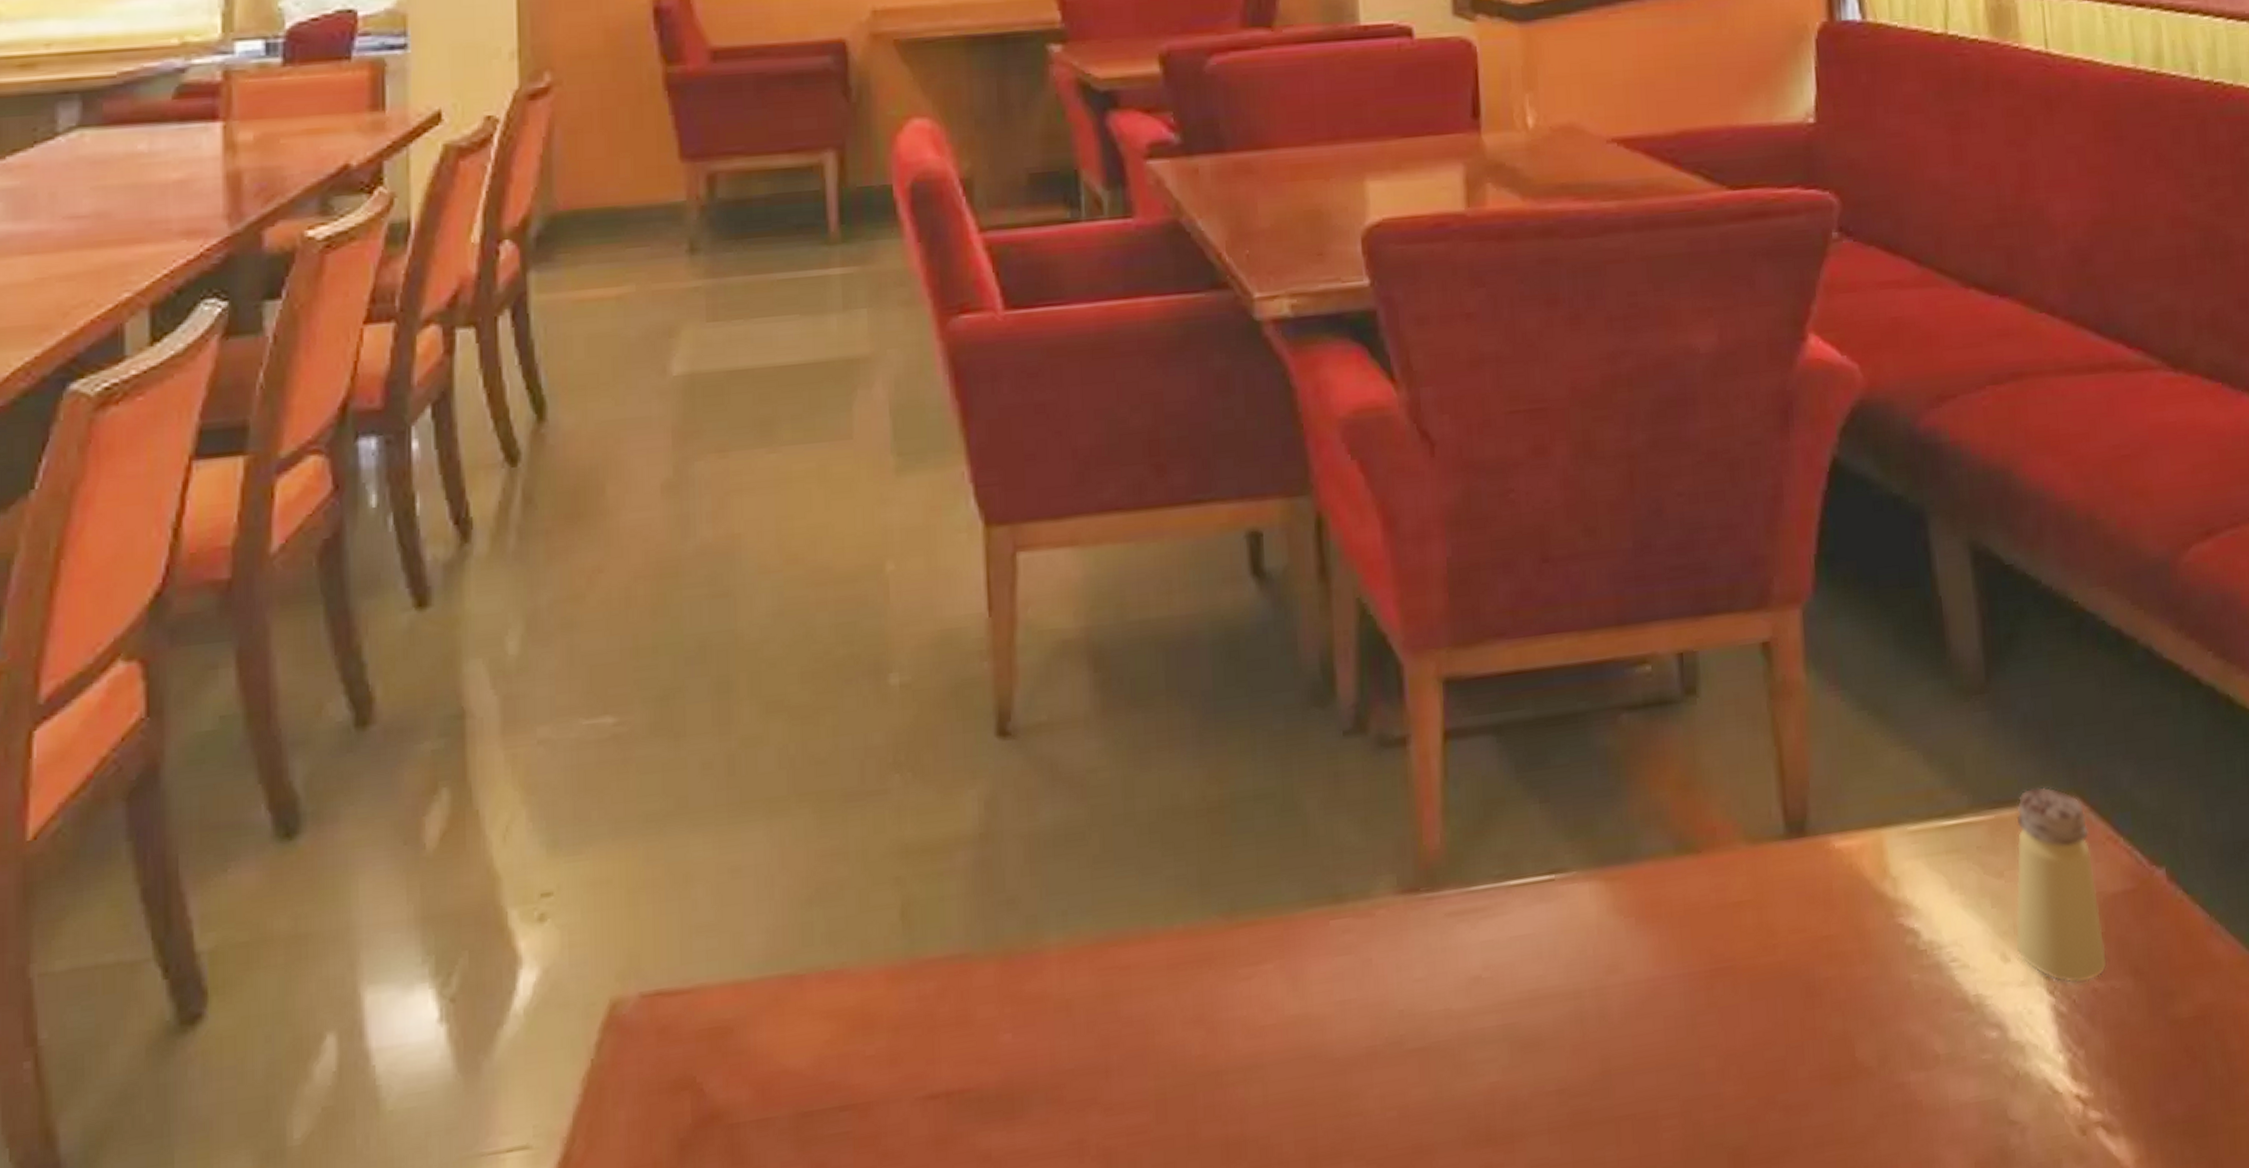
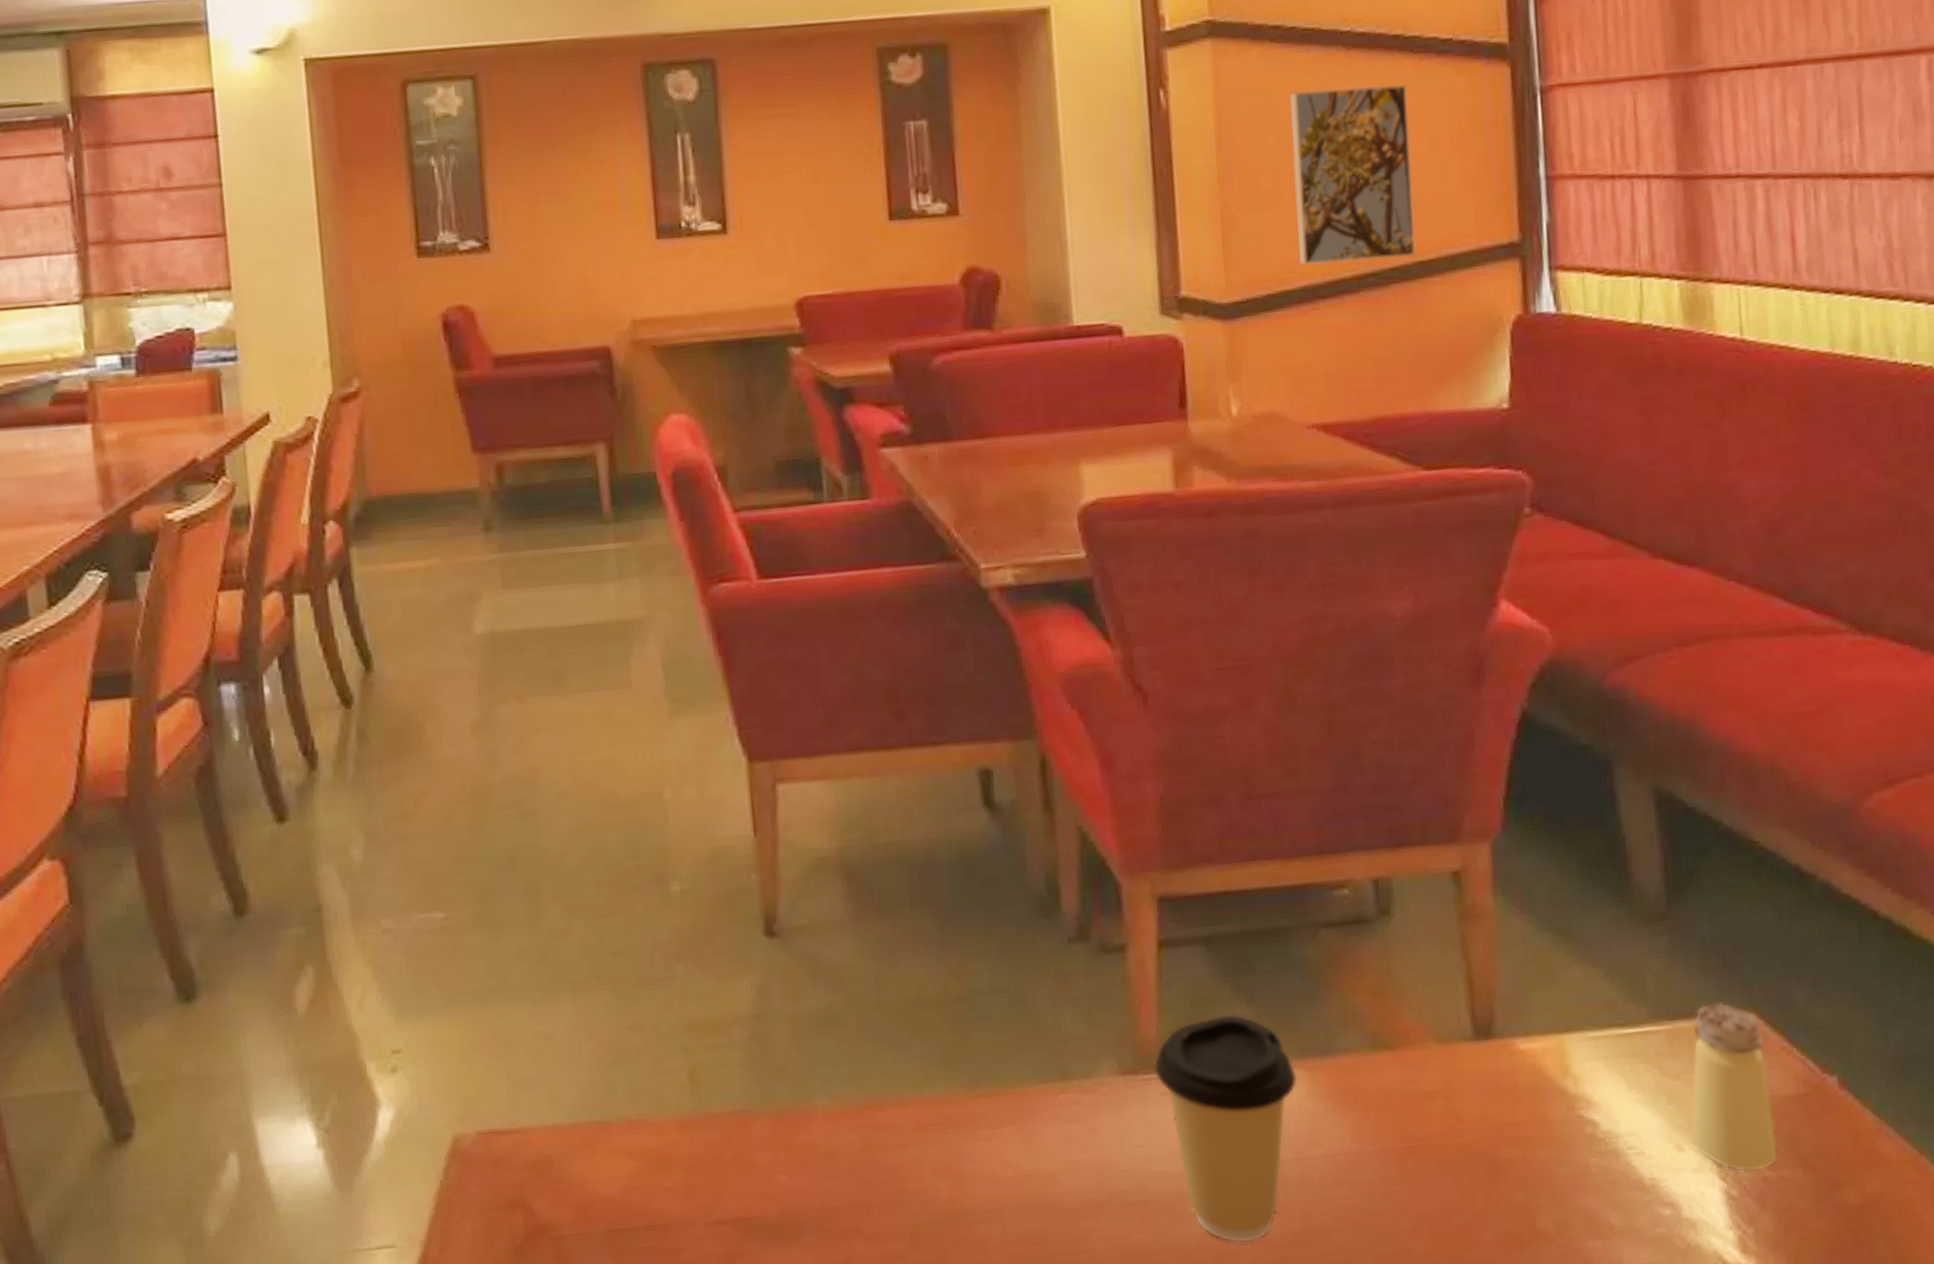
coffee cup: none [1437,815,1596,1094] -> present [1153,1013,1298,1243]

